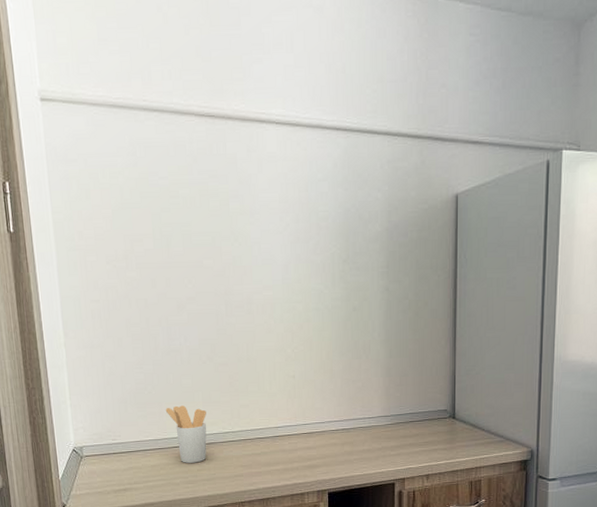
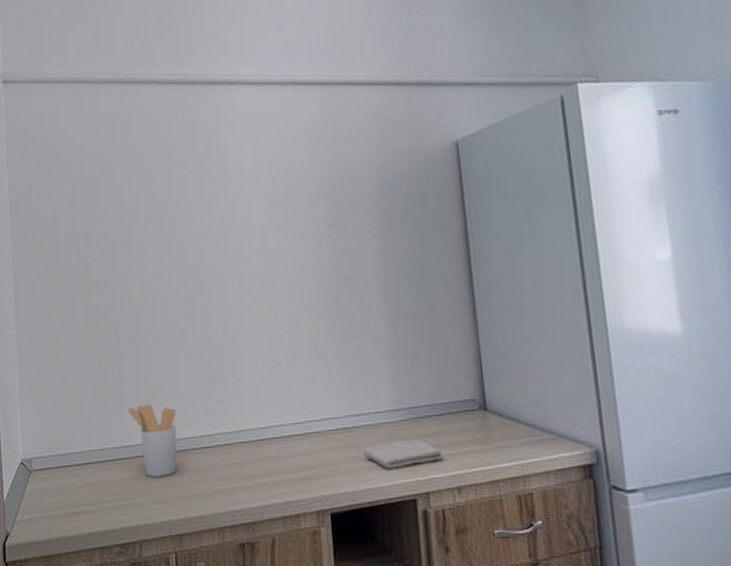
washcloth: none [357,439,418,460] -> present [363,439,443,469]

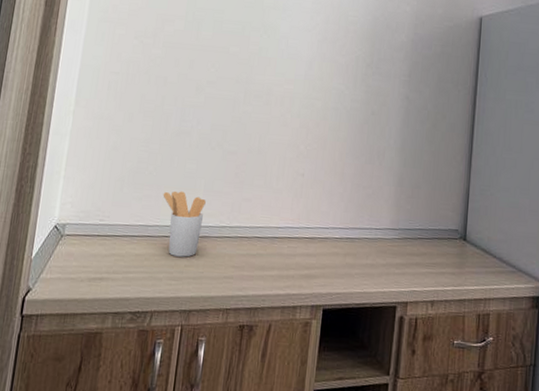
washcloth: present [363,439,443,469] -> none [360,254,424,278]

